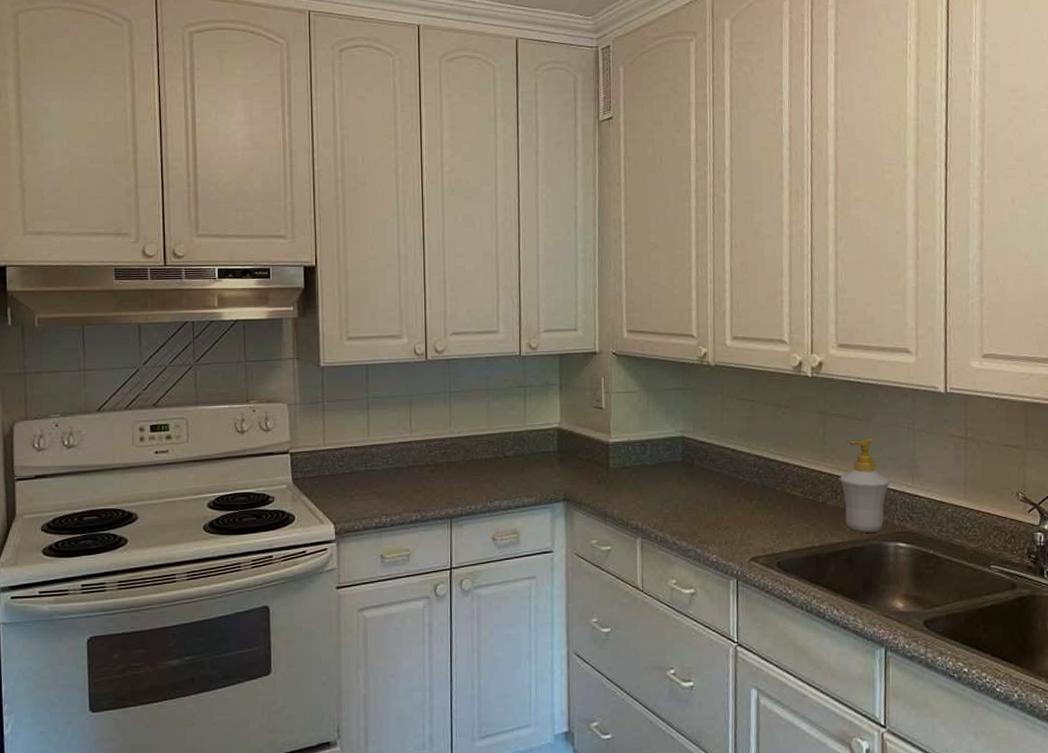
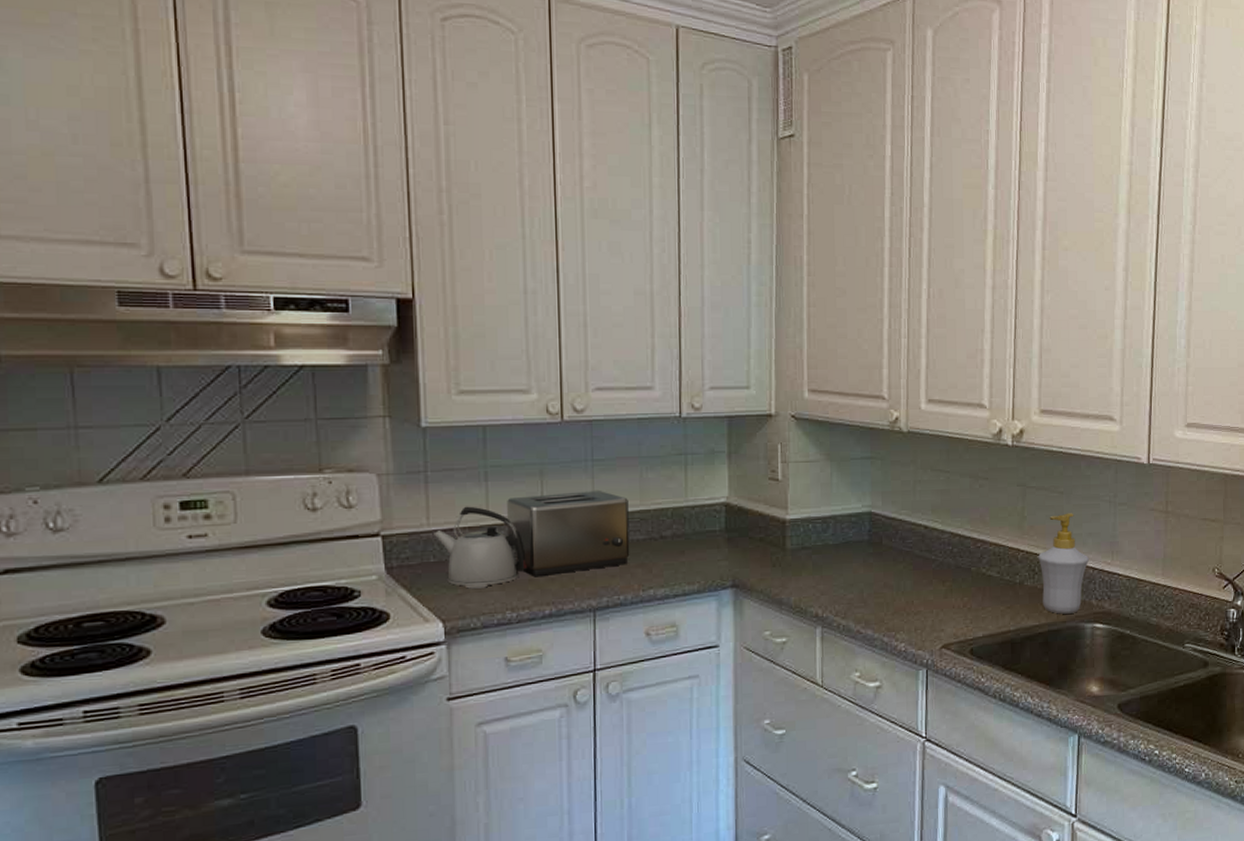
kettle: none [327,430,398,497] -> present [432,506,527,589]
toaster: none [383,417,480,489] -> present [507,491,630,577]

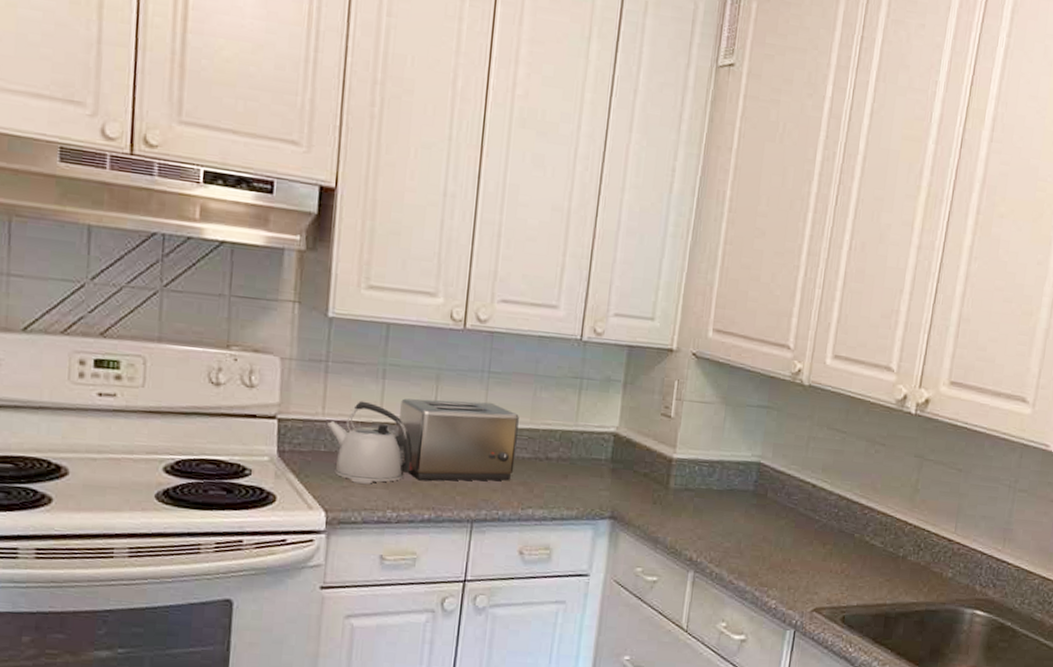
soap bottle: present [1038,513,1090,614] -> none [923,492,980,596]

